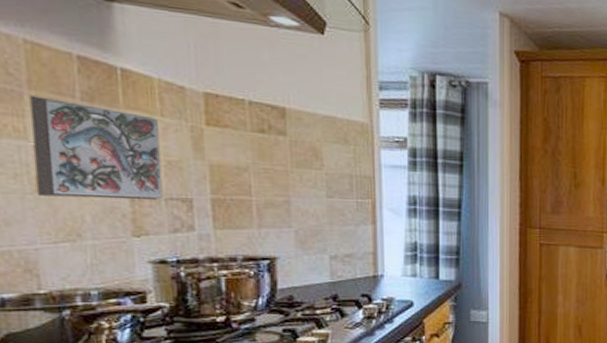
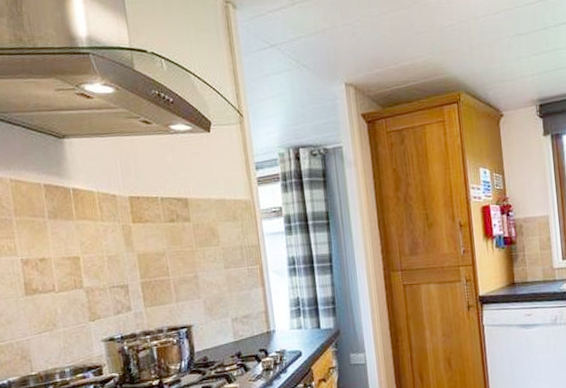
decorative tile: present [30,96,163,200] -> none [16,220,107,298]

